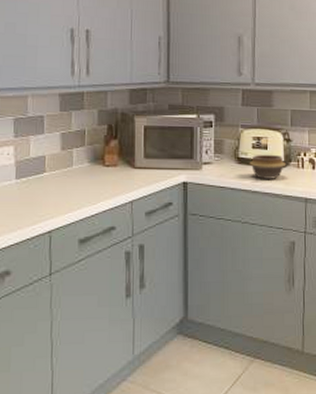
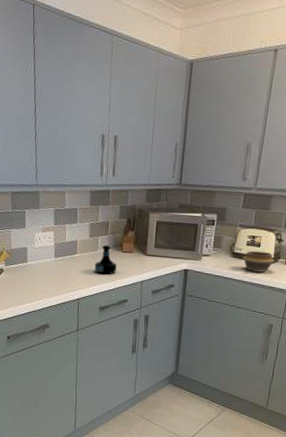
tequila bottle: none [69,158,98,196] -> present [94,244,117,275]

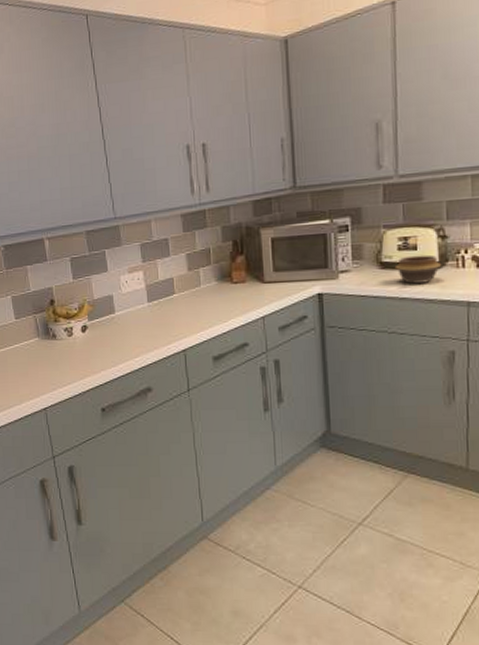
tequila bottle: present [94,244,117,275] -> none [199,277,228,315]

